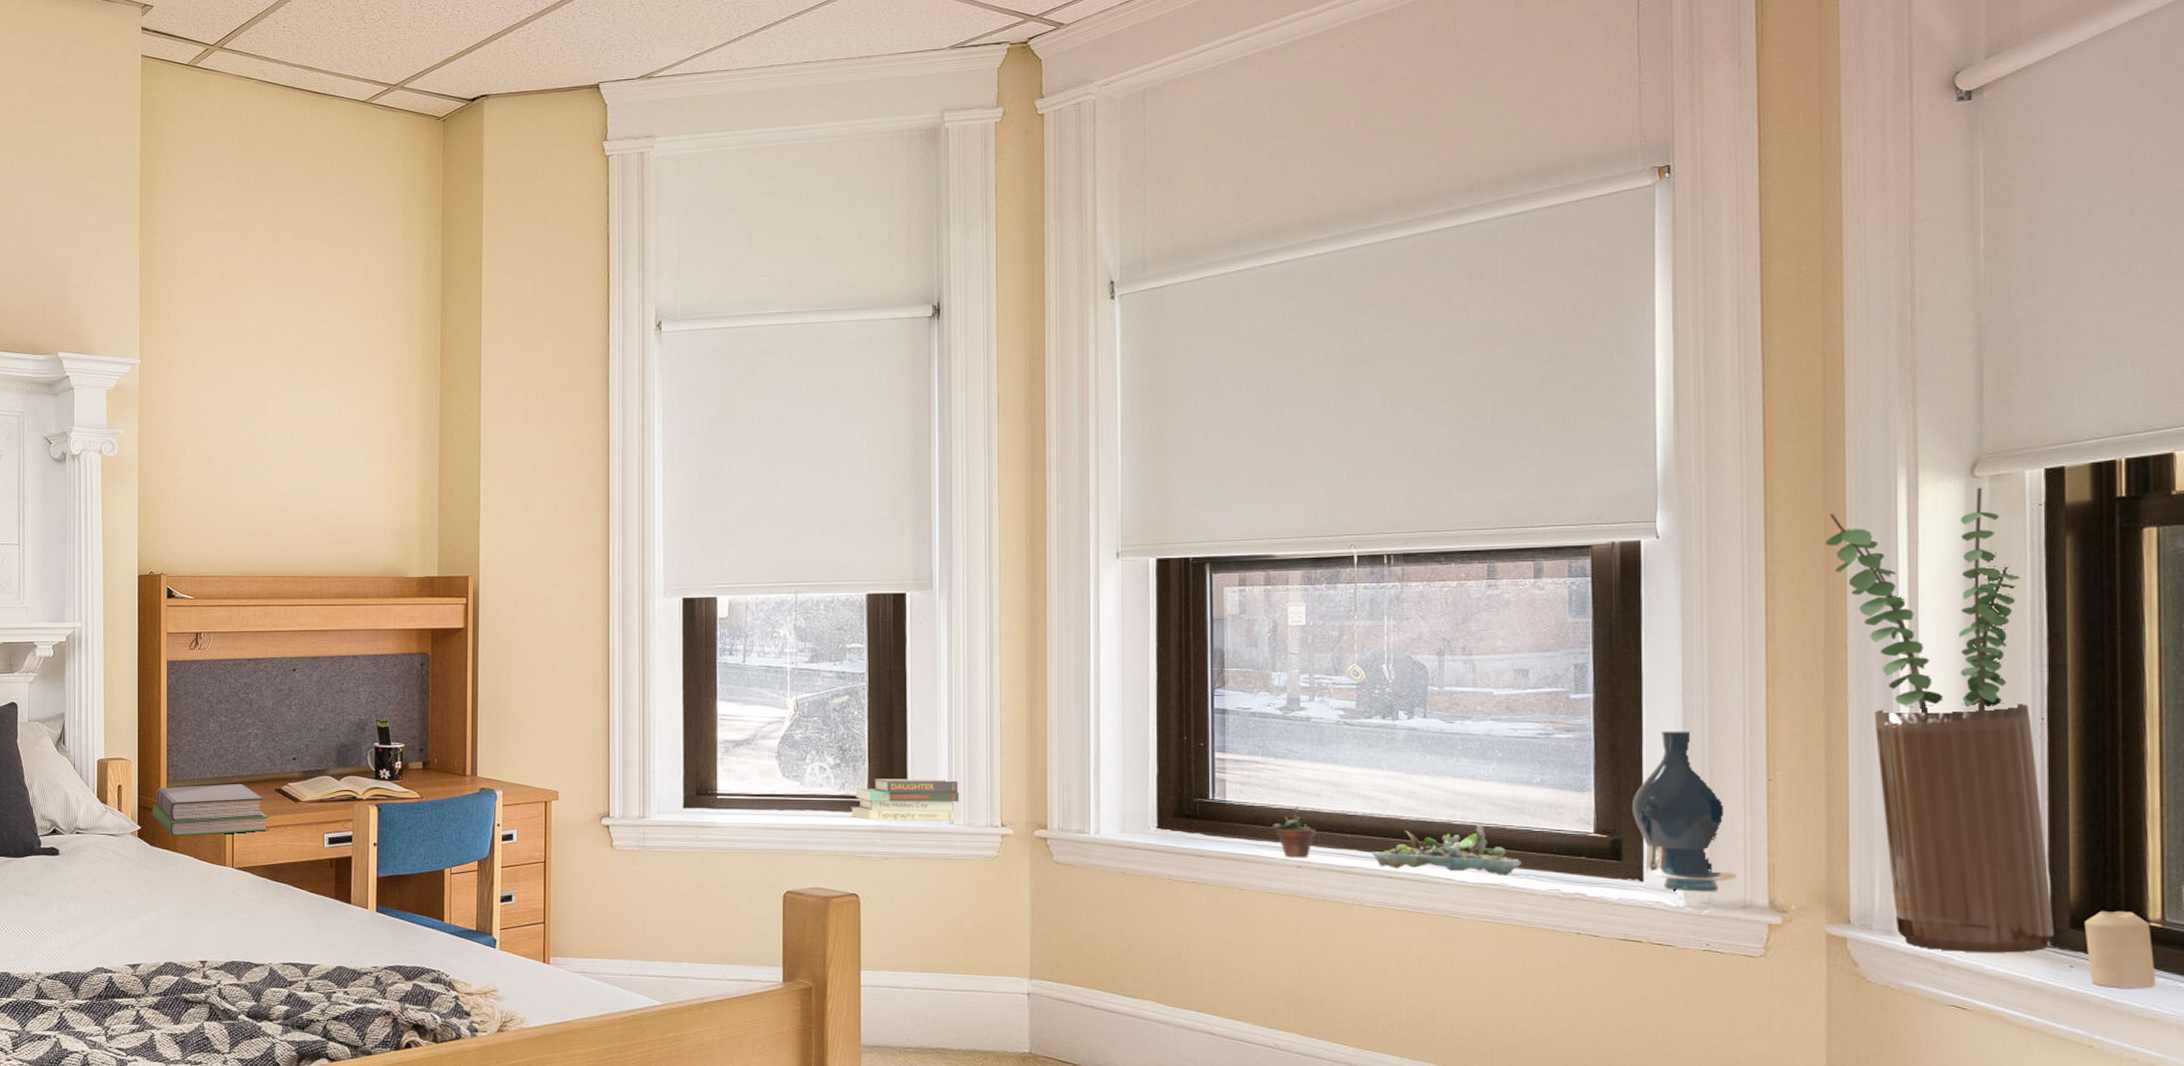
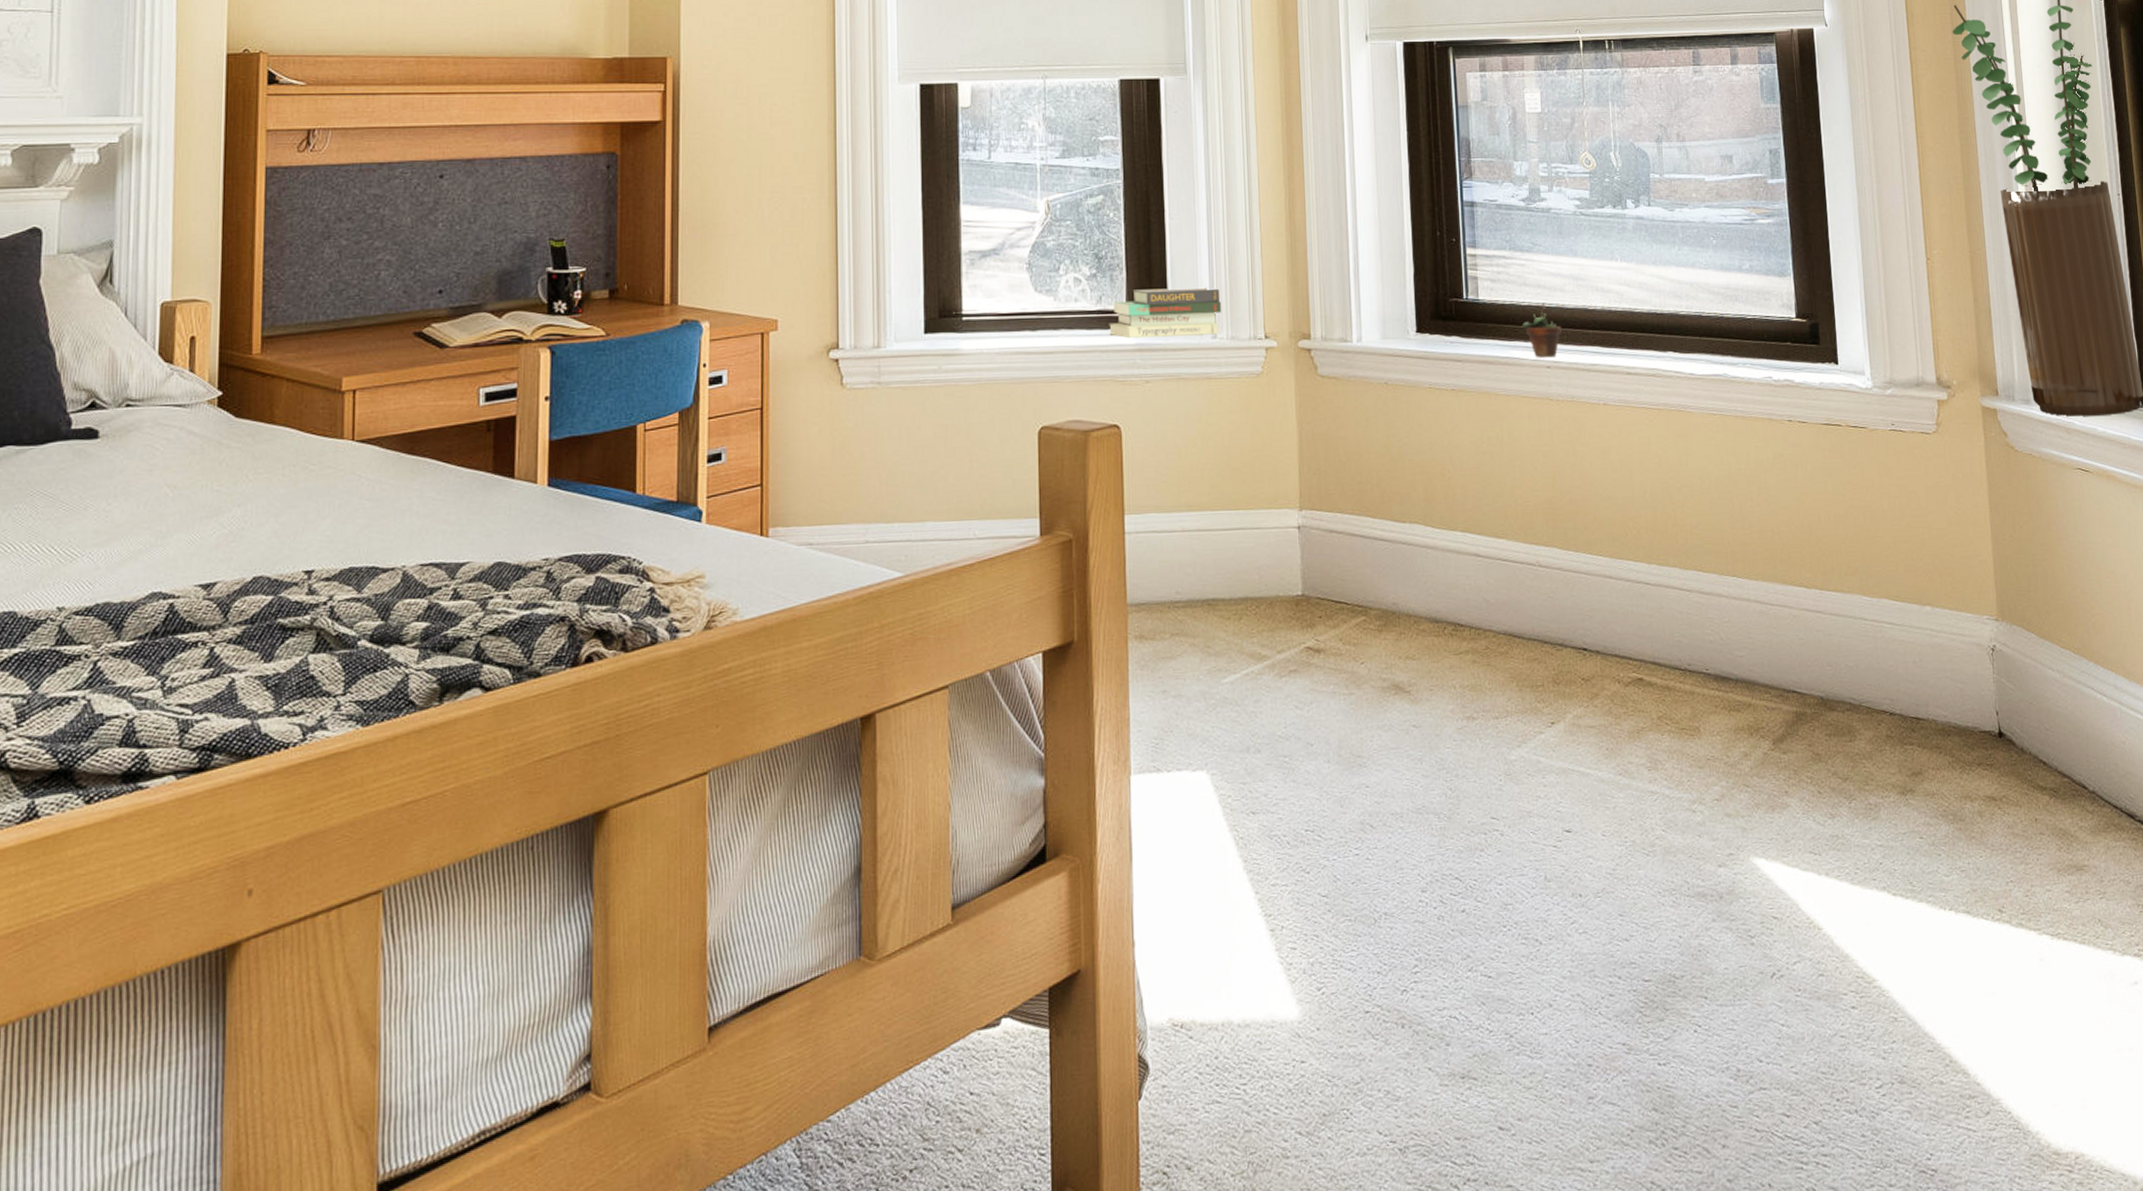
book: present [152,783,269,836] -> none [239,327,404,402]
succulent planter: present [1371,824,1522,877] -> none [1611,313,1739,367]
vase: present [1631,731,1737,892] -> none [1824,213,1911,373]

